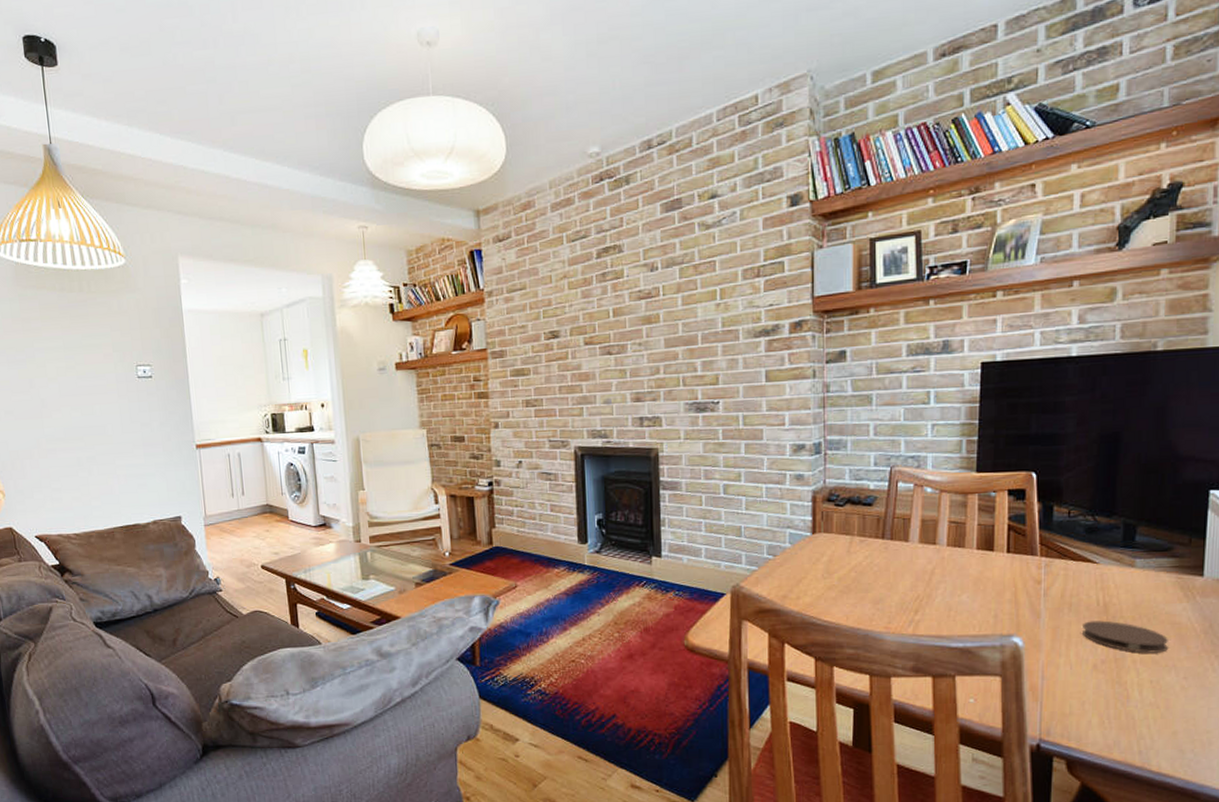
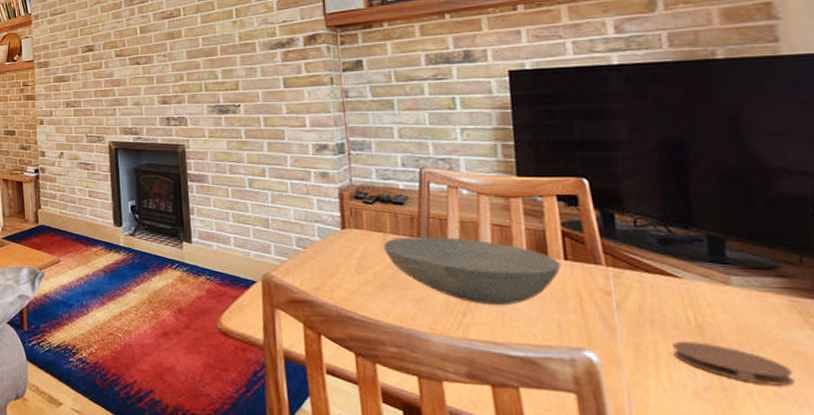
bowl: none [850,536,1004,601] -> present [383,237,562,306]

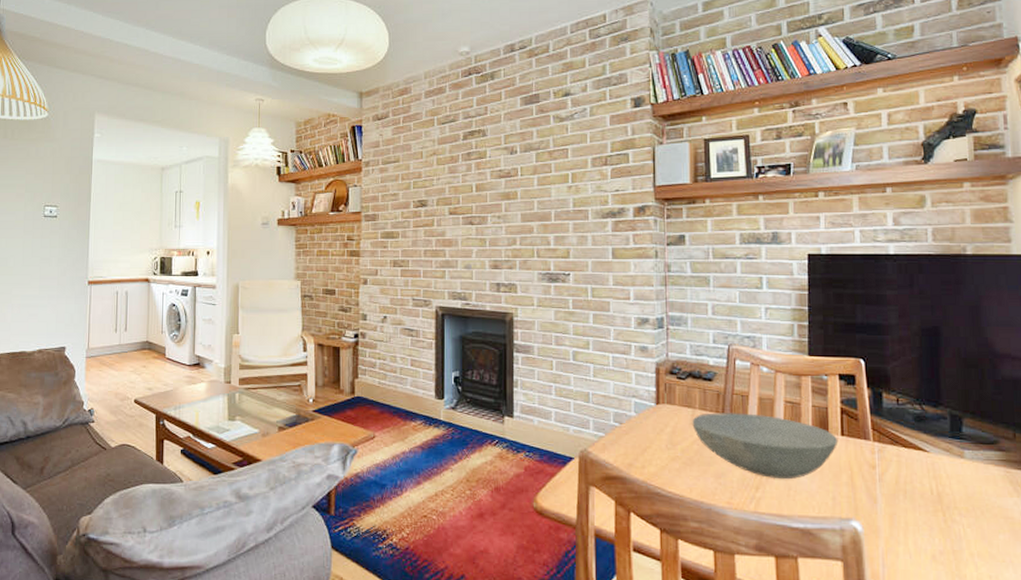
coaster: present [672,341,794,386] -> none [919,509,1003,547]

